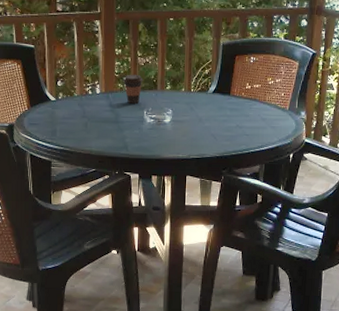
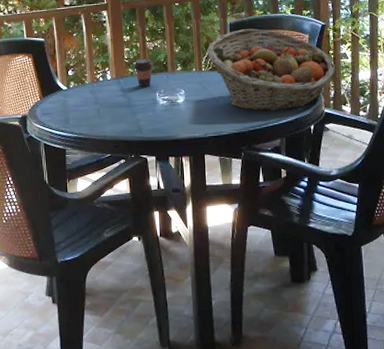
fruit basket: none [198,51,320,137] -> present [207,28,335,111]

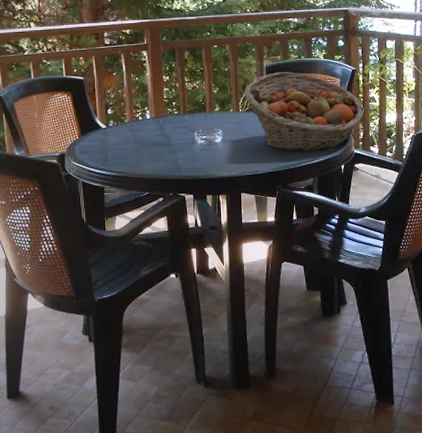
coffee cup: present [132,58,153,88] -> none [172,98,192,127]

